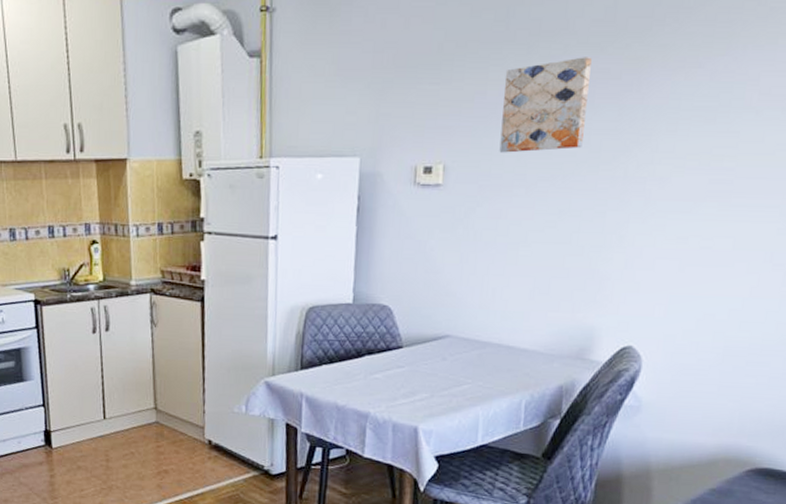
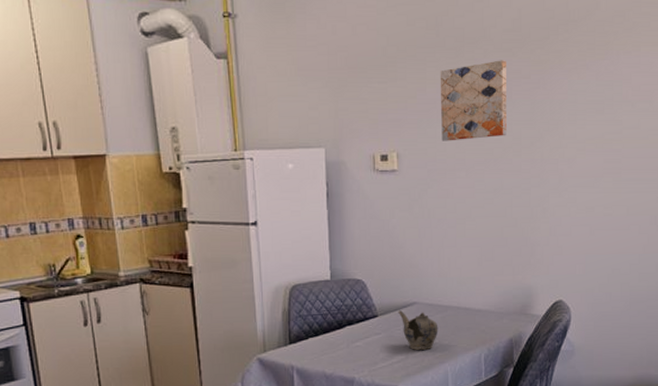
teapot: none [426,343,473,389] -> present [398,310,438,350]

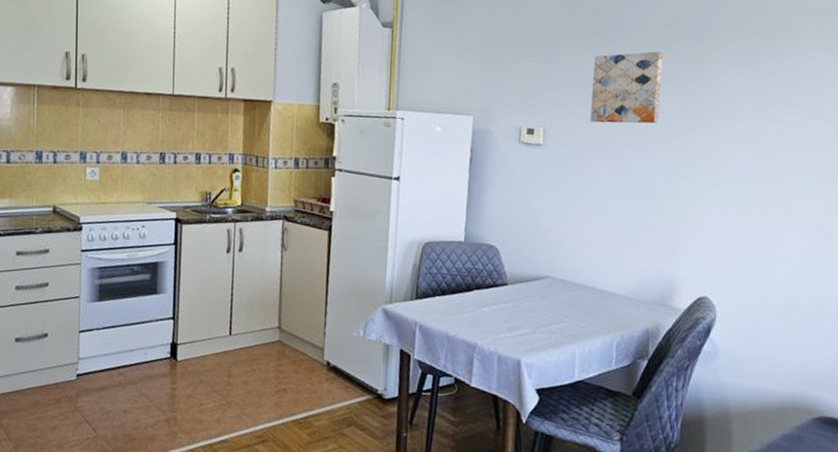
teapot: present [398,310,438,350] -> none [529,282,570,327]

